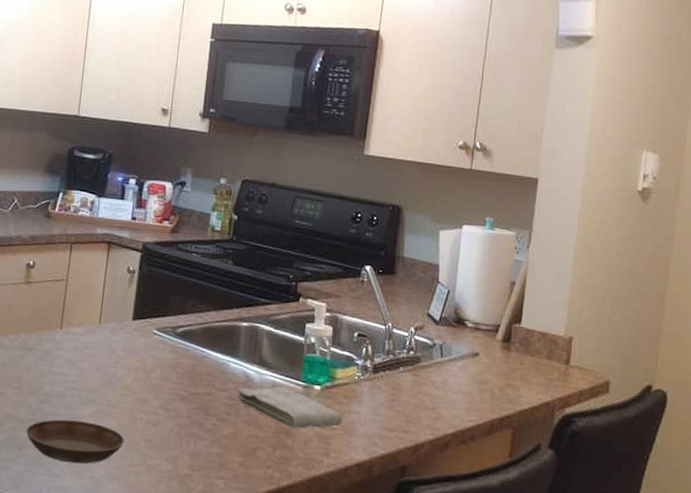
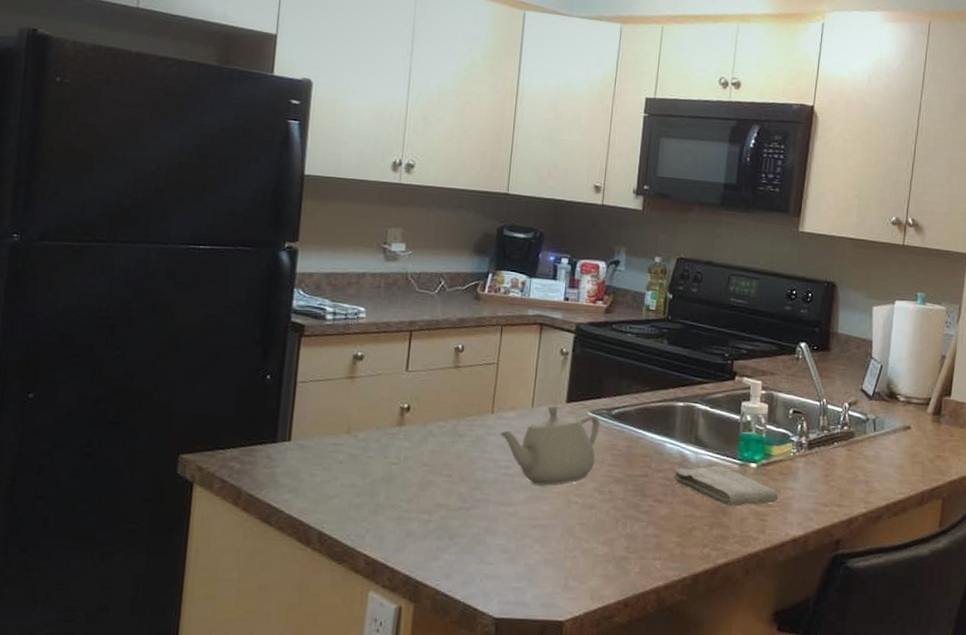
saucer: present [26,419,125,464] -> none [457,506,559,551]
teapot: none [67,322,165,402] -> present [499,405,600,486]

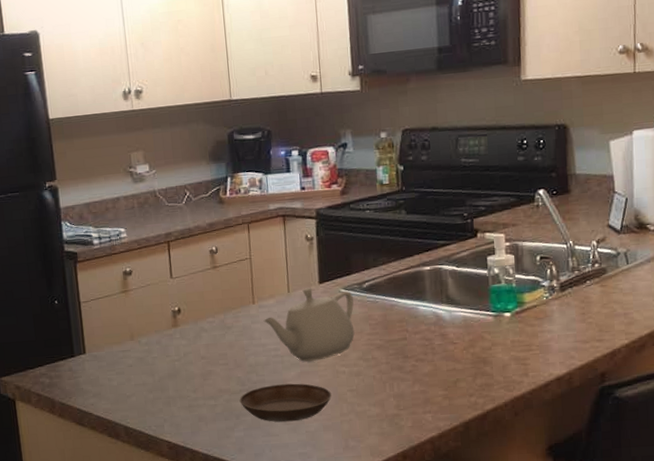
saucer: none [457,506,559,551] -> present [239,383,332,422]
washcloth: present [672,465,779,507] -> none [430,319,537,356]

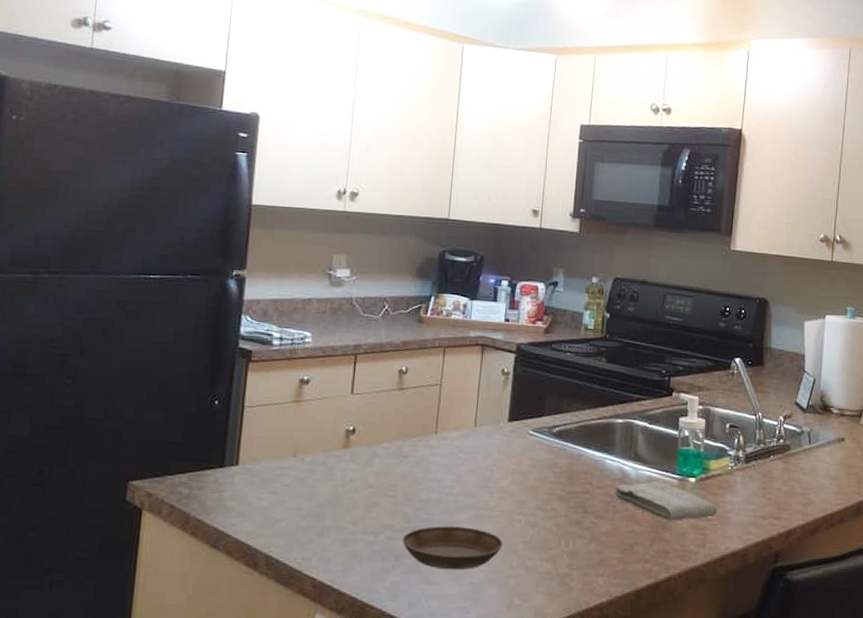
teapot: present [263,288,355,362] -> none [443,424,541,505]
washcloth: none [430,319,537,356] -> present [613,480,718,521]

